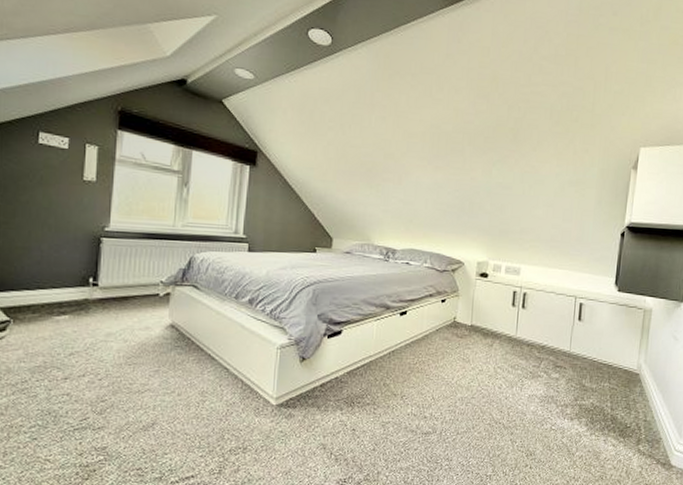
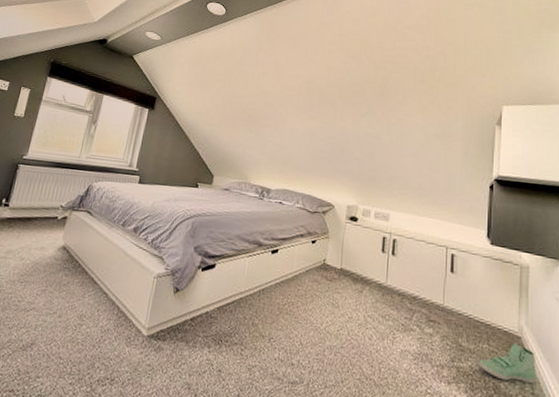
sneaker: none [599,380,650,413] -> present [478,343,536,384]

